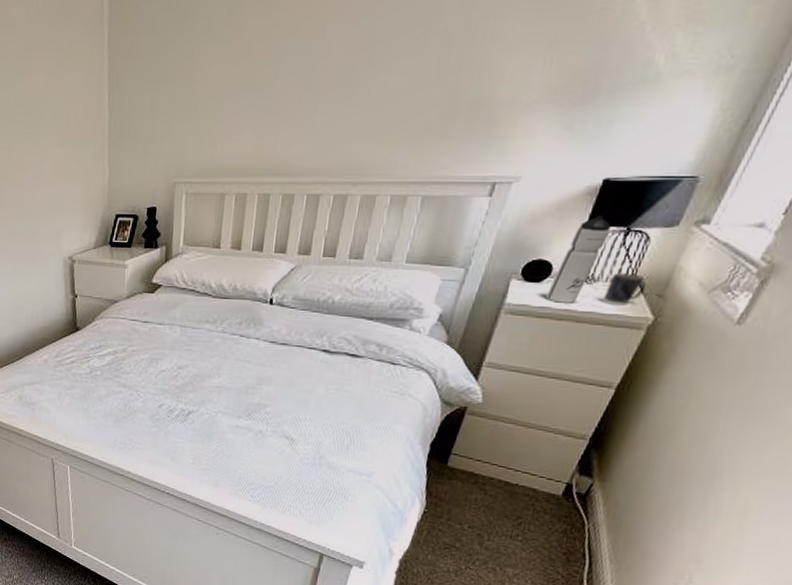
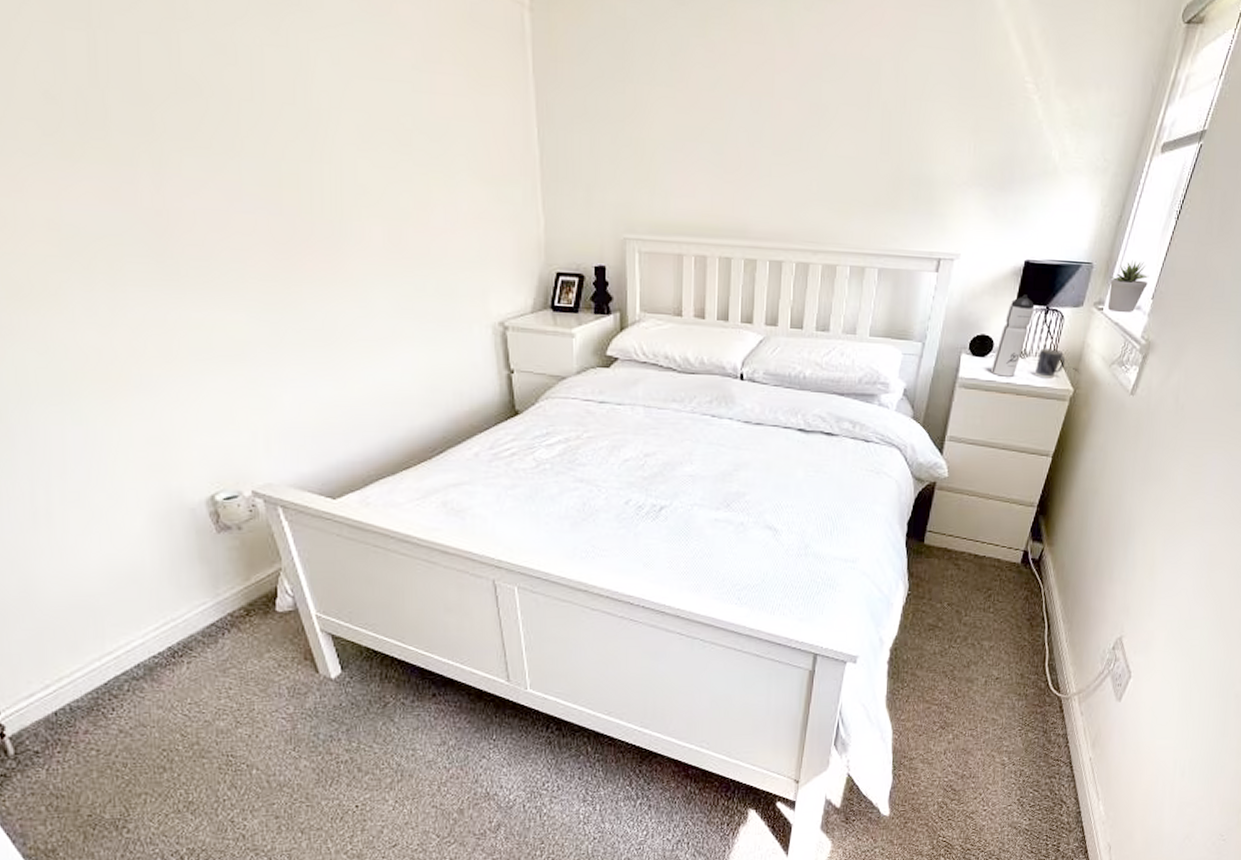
potted plant: none [715,170,784,232] -> present [1108,260,1149,313]

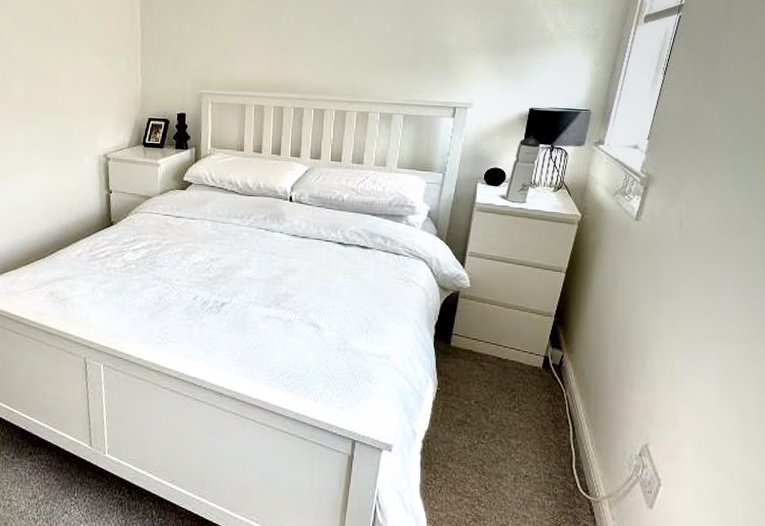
mug: present [1034,348,1066,379] -> none [544,180,572,205]
potted plant: present [1108,260,1149,313] -> none [608,107,643,151]

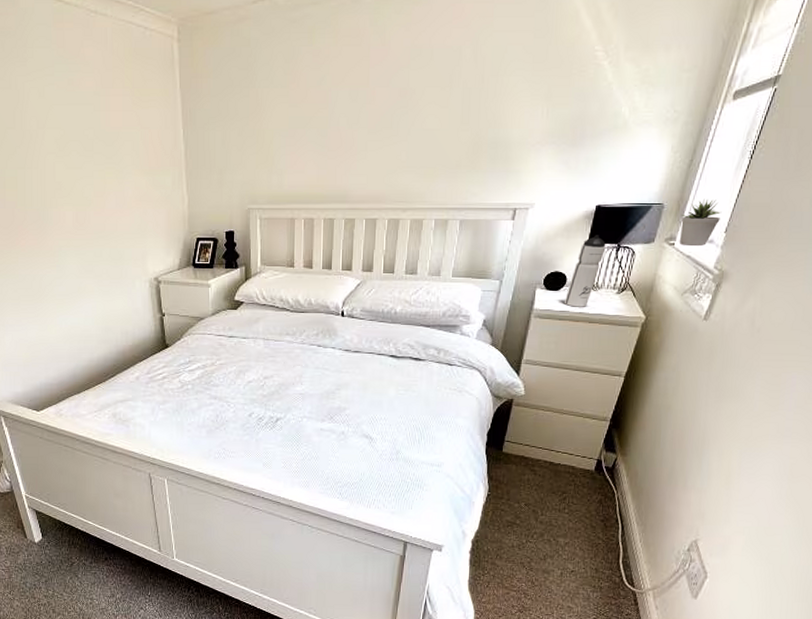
potted plant: none [608,107,643,151] -> present [680,198,722,247]

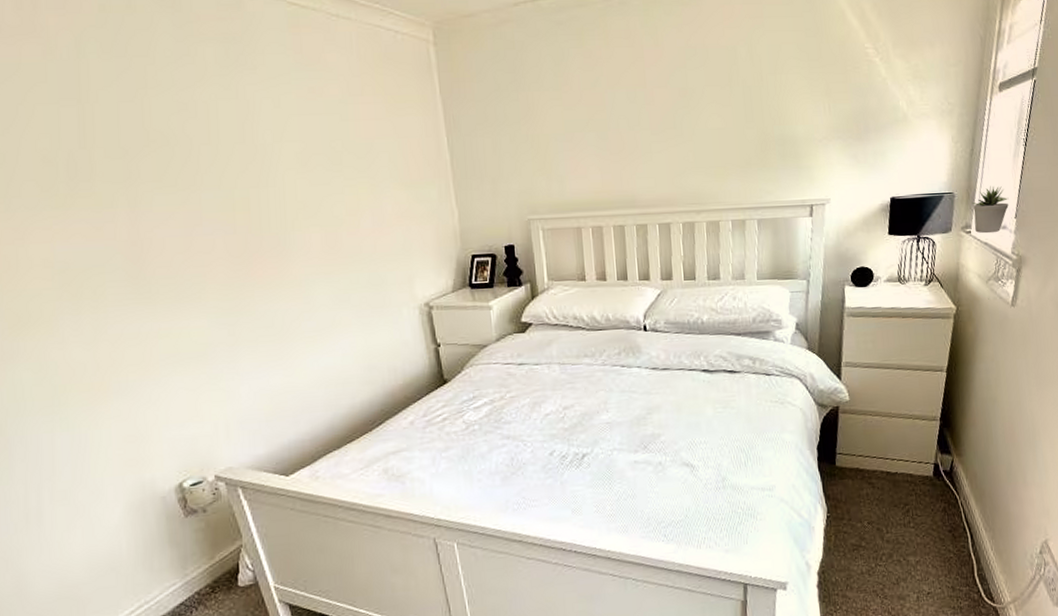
water bottle: present [564,235,606,307] -> none [874,227,907,303]

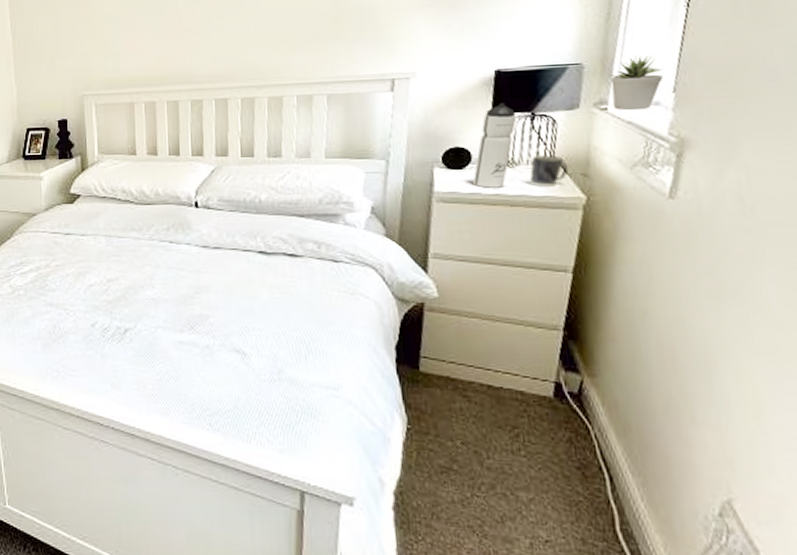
water bottle: none [874,227,907,303] -> present [472,103,517,188]
mug: none [916,272,944,300] -> present [529,155,569,187]

